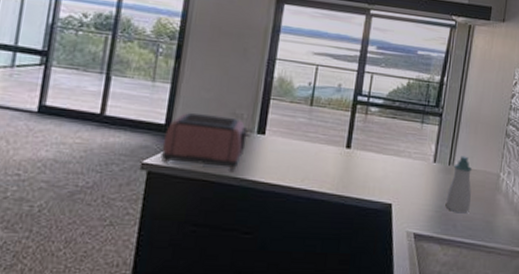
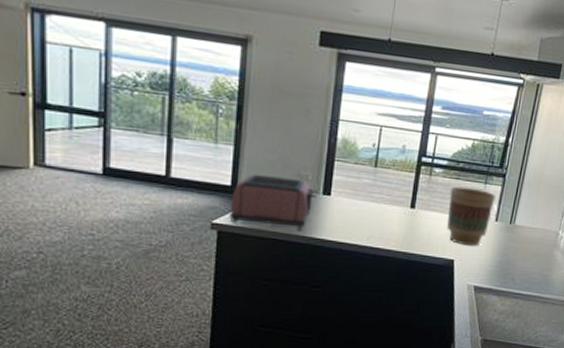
flower pot: none [384,126,433,189] -> present [447,186,496,246]
soap bottle: present [445,155,473,214] -> none [505,215,533,268]

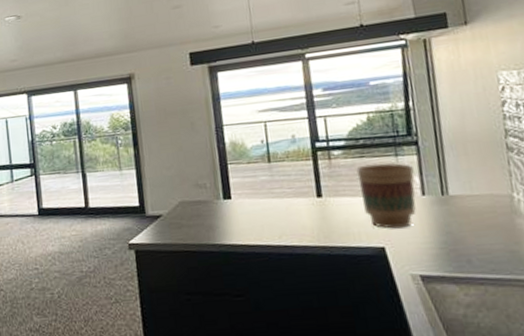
toaster: present [229,173,318,230] -> none [141,188,219,241]

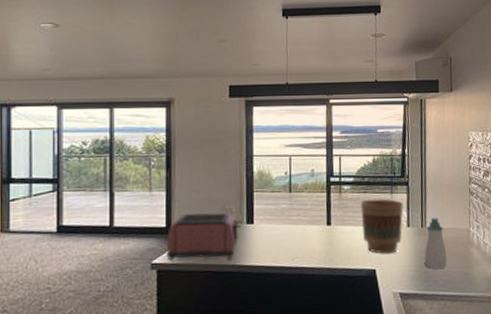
toaster: none [141,188,219,241] -> present [166,212,242,261]
soap bottle: none [448,181,484,247] -> present [424,217,447,270]

